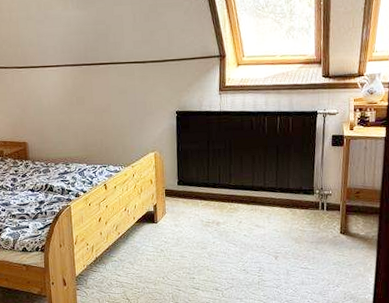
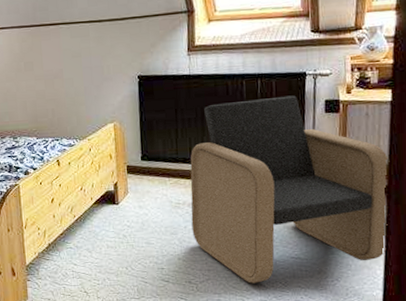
armchair: none [219,131,382,290] -> present [190,95,390,284]

